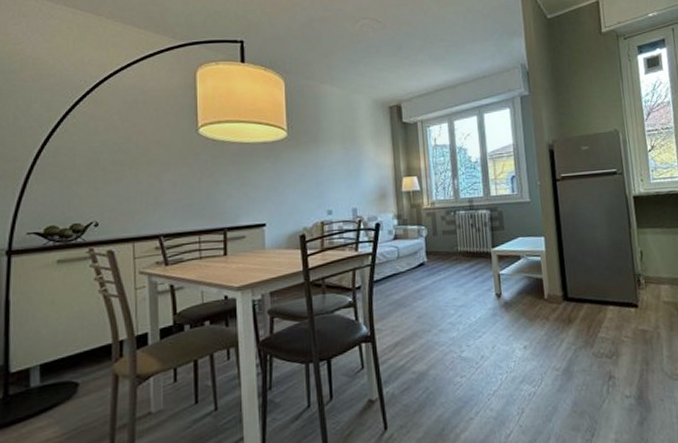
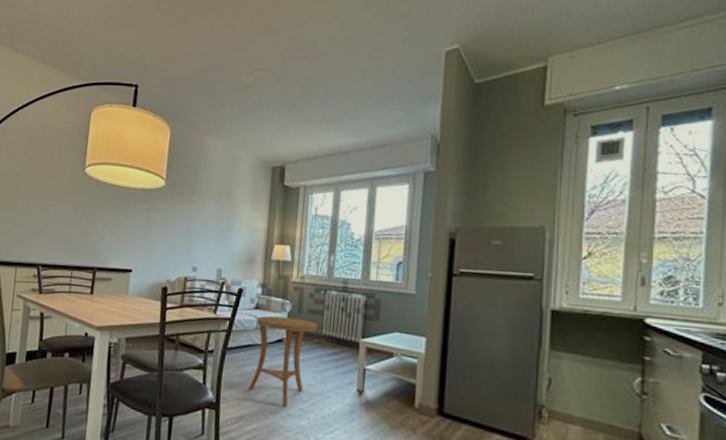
side table: none [397,241,453,324] -> present [249,315,318,407]

